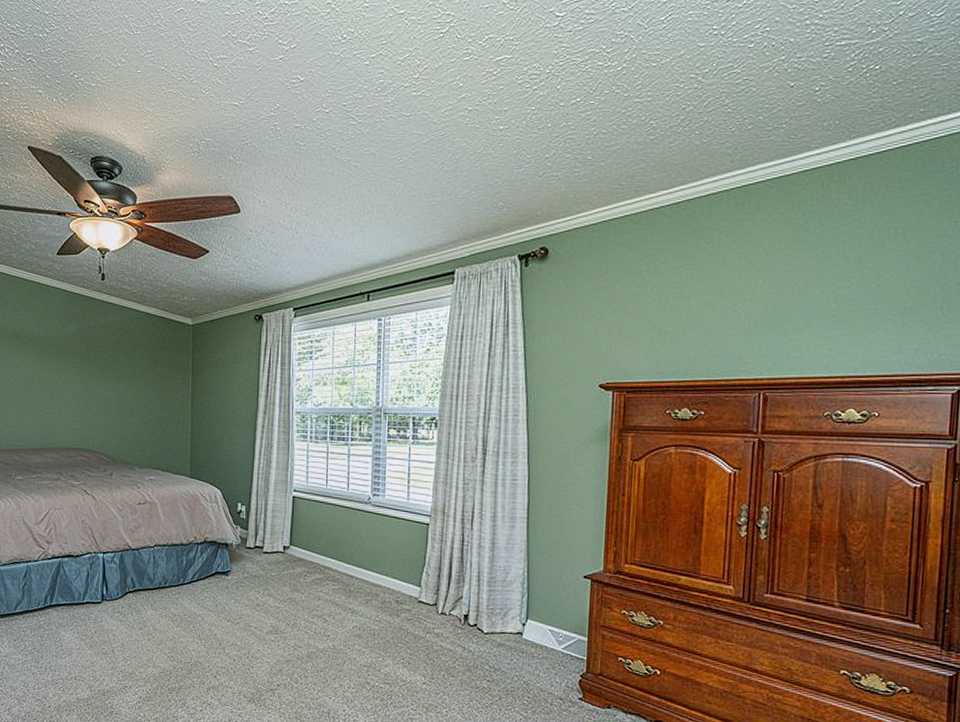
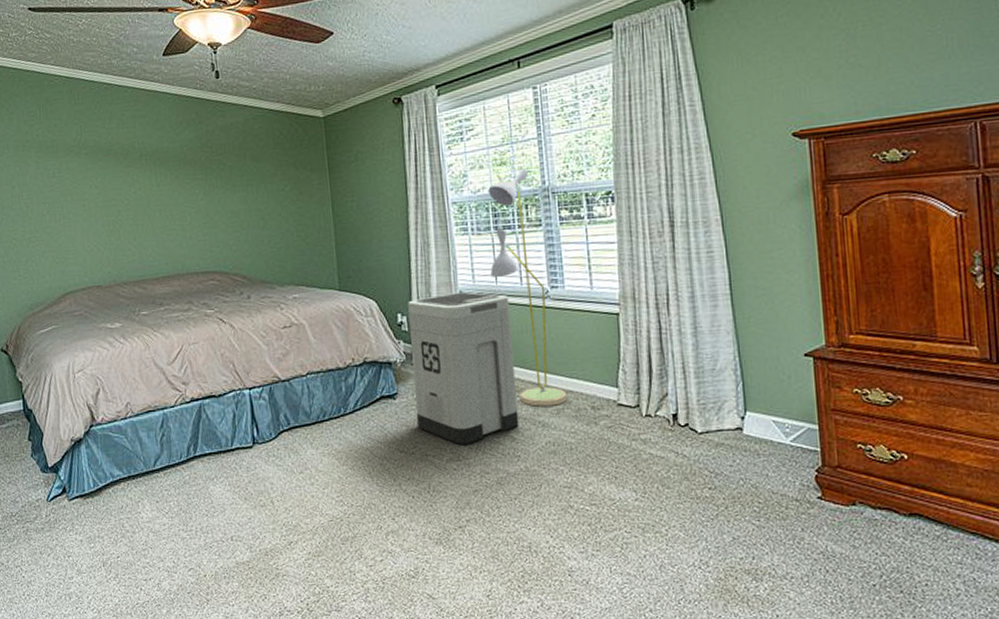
trash can: none [244,490,336,621] -> present [408,292,519,444]
floor lamp: none [322,389,376,597] -> present [488,168,568,407]

